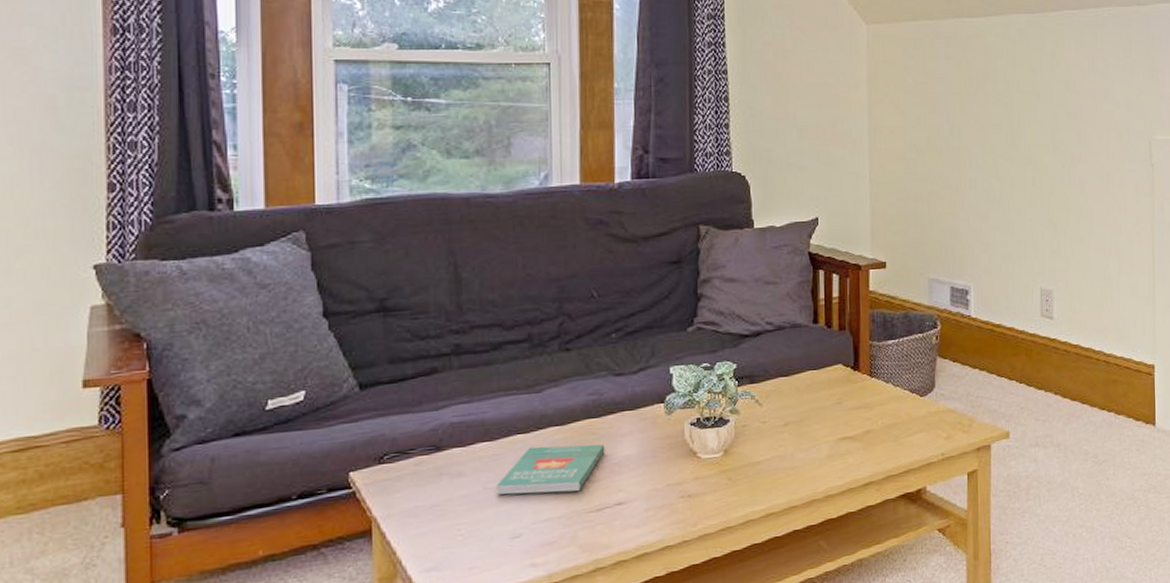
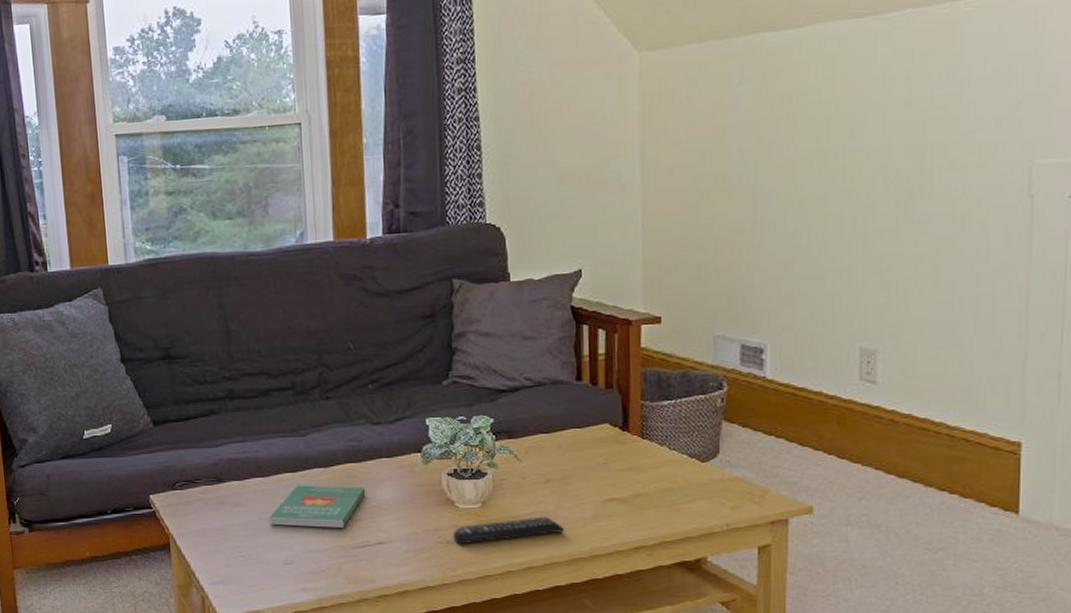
remote control: none [695,460,802,498] -> present [453,516,565,545]

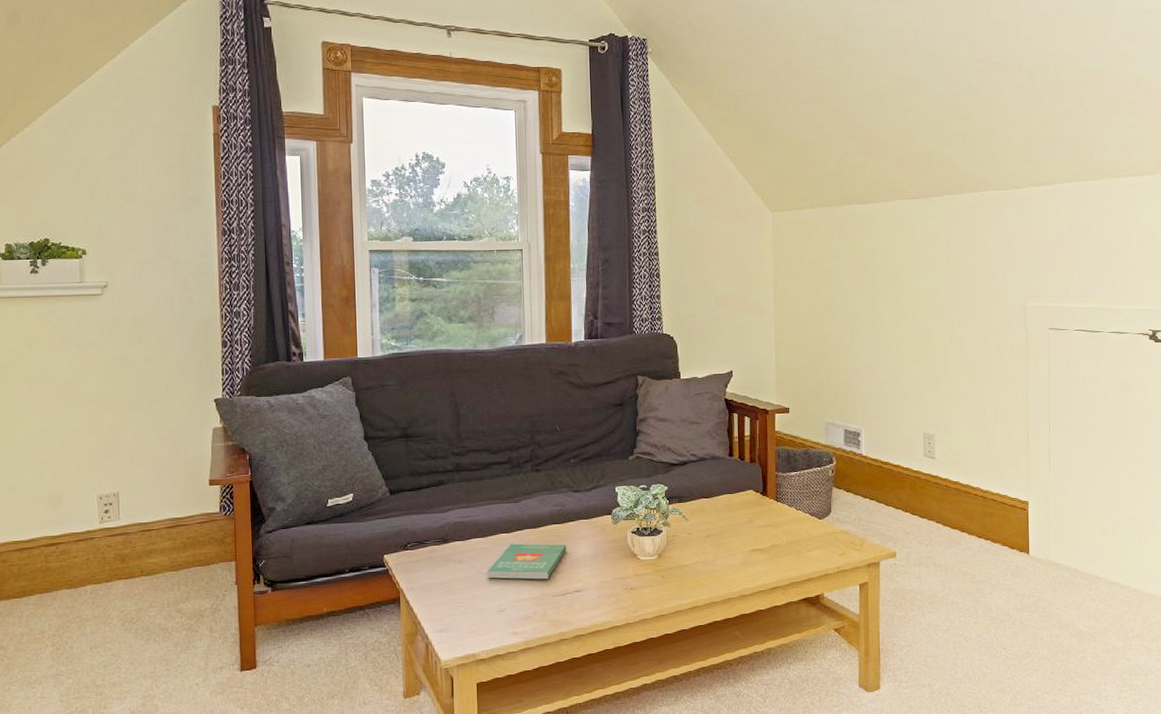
remote control: present [453,516,565,545] -> none [636,564,721,590]

